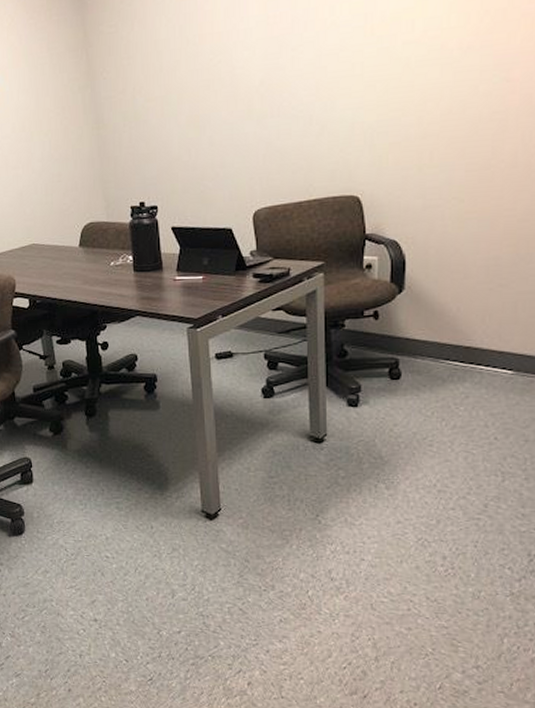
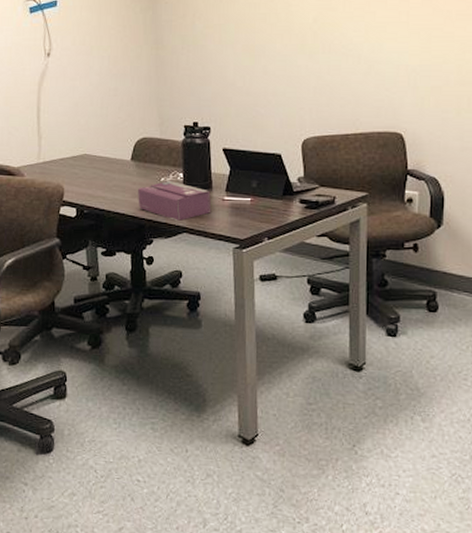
tissue box: none [88,263,163,304] -> present [138,180,212,221]

